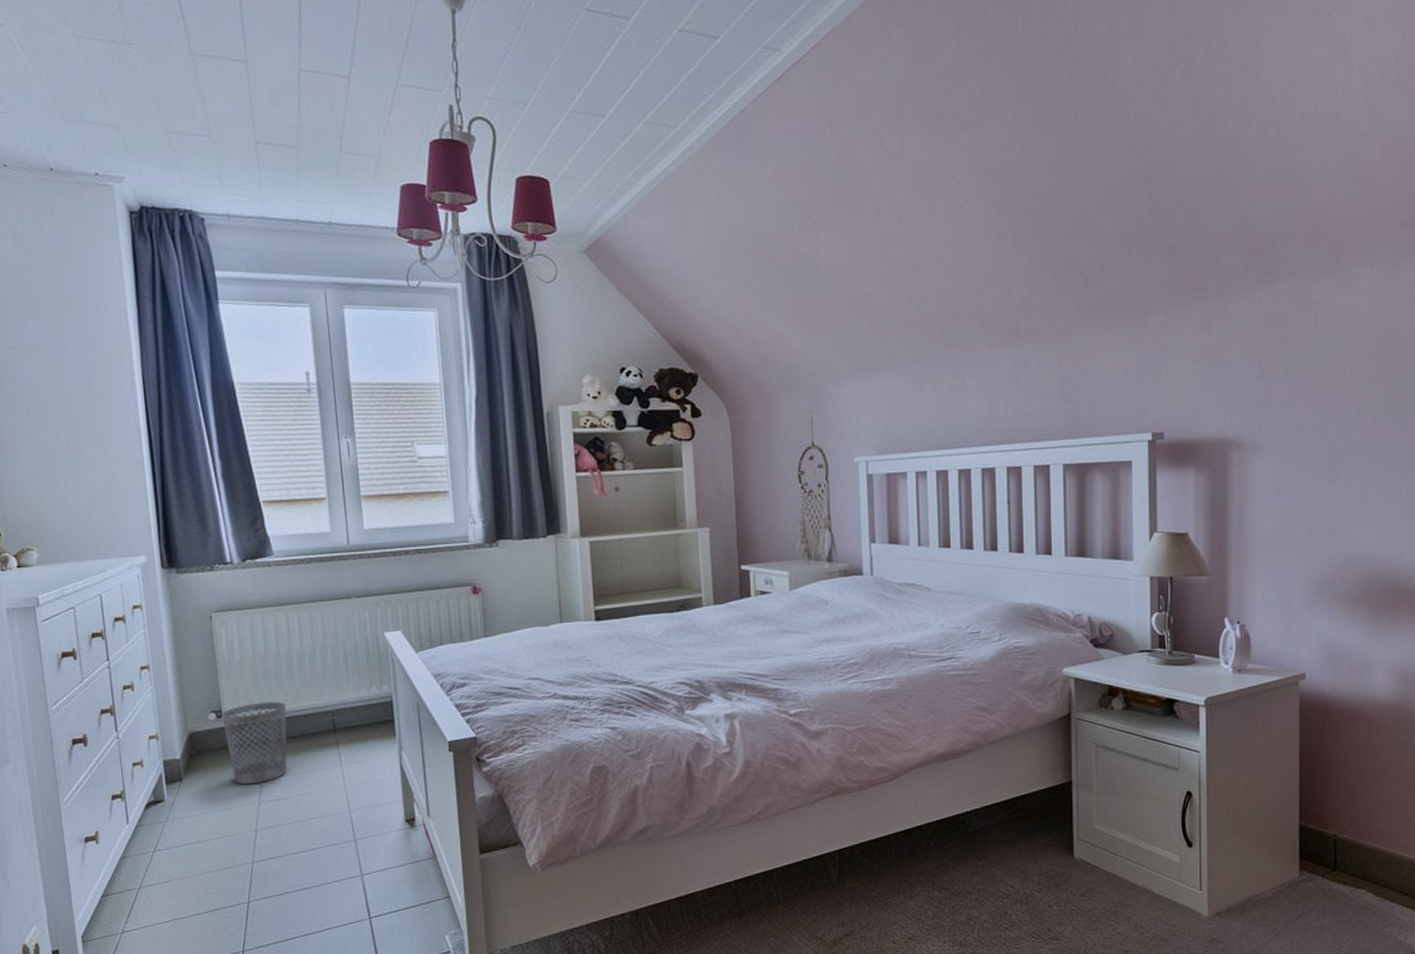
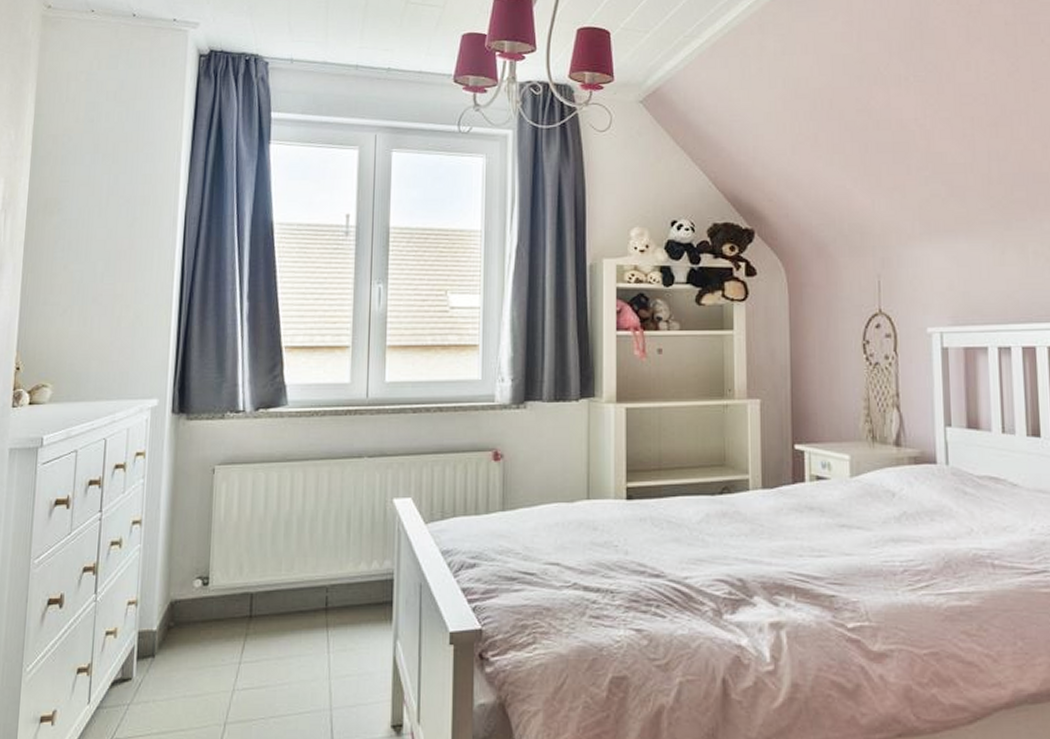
wastebasket: present [221,701,287,785] -> none [207,570,278,667]

